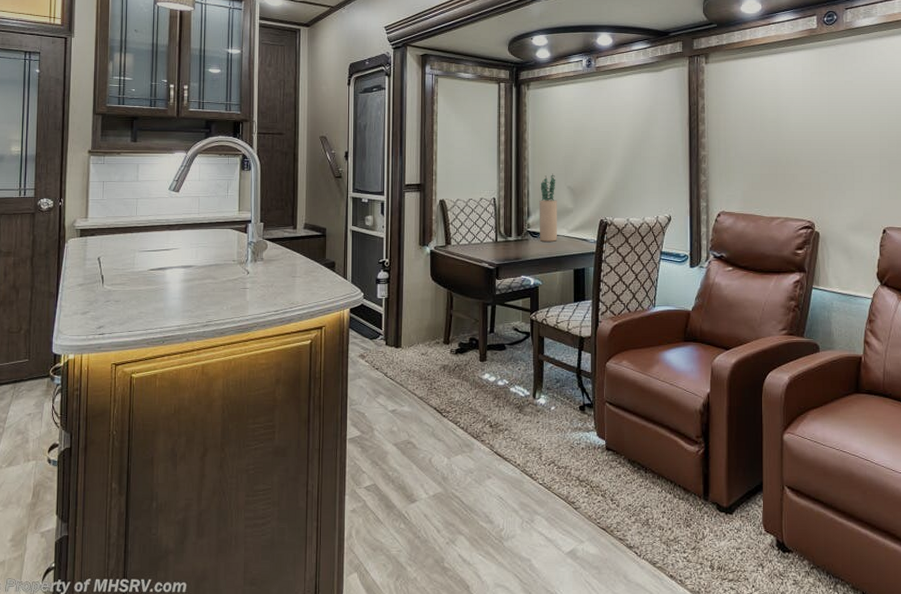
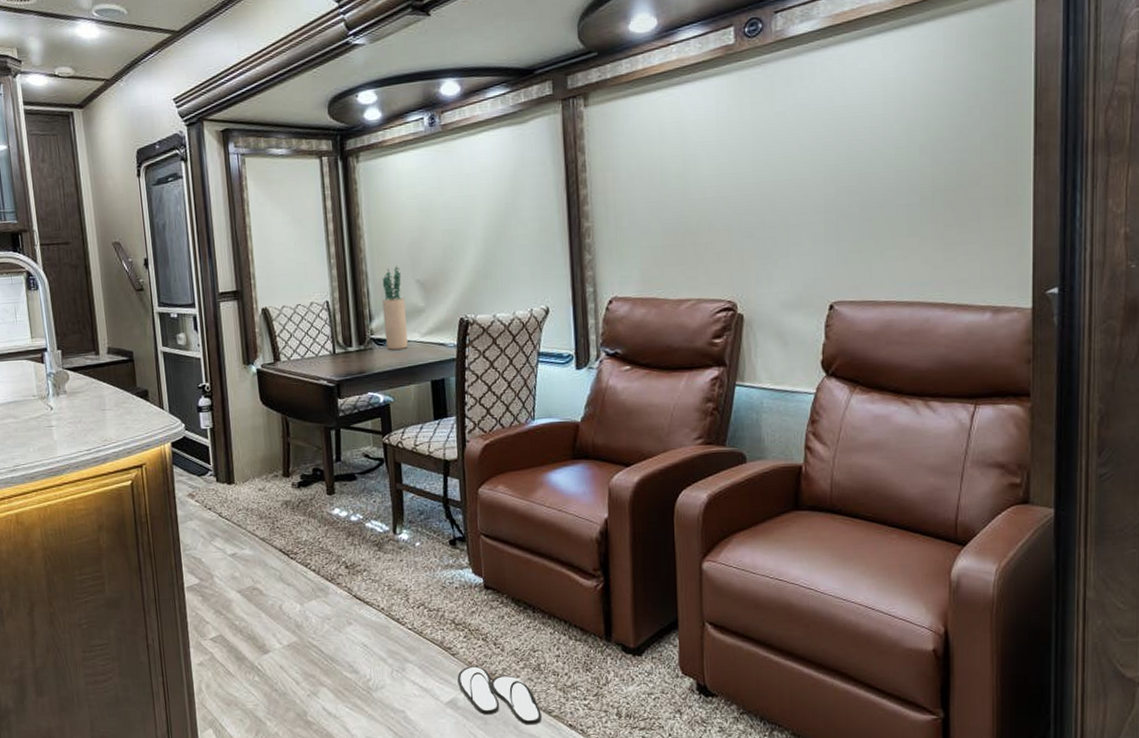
slippers: none [578,520,647,575] -> present [457,666,542,725]

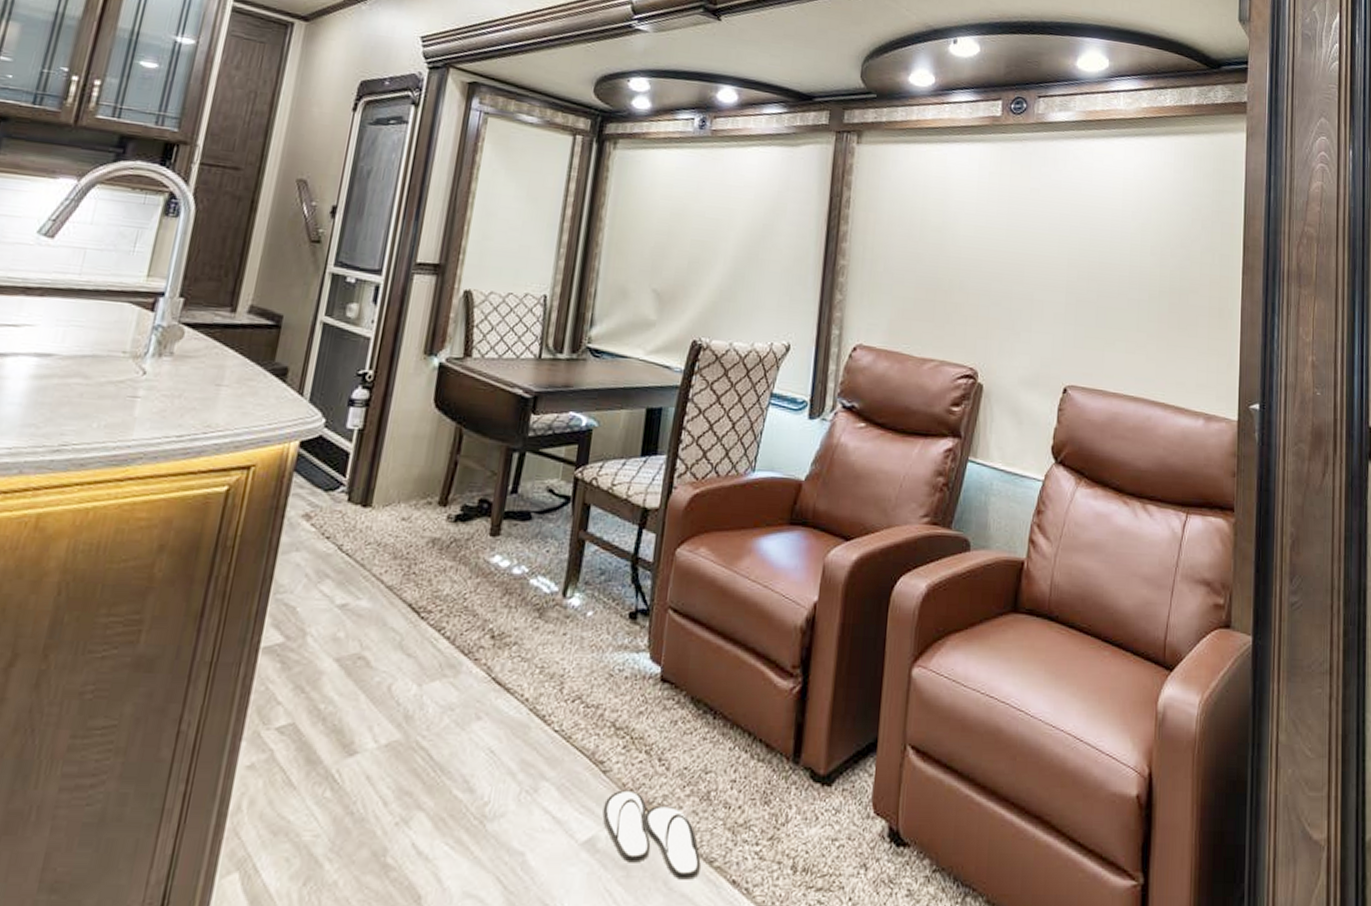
vase: present [382,265,408,351] -> none [602,268,638,367]

